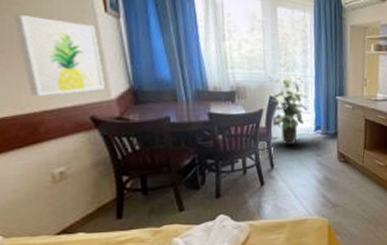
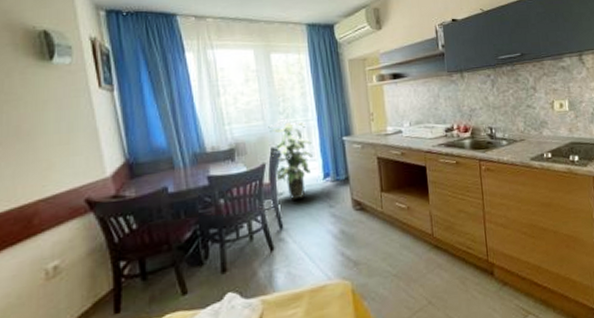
wall art: present [13,14,105,97] -> none [10,103,99,186]

